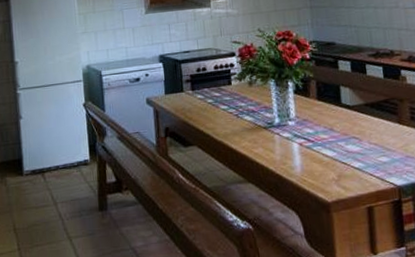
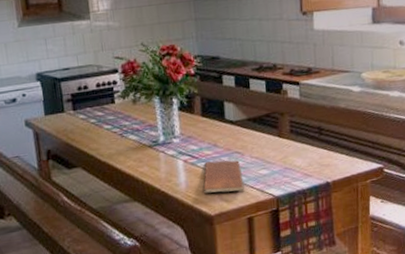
chopping board: none [319,145,363,179] -> present [203,159,244,193]

